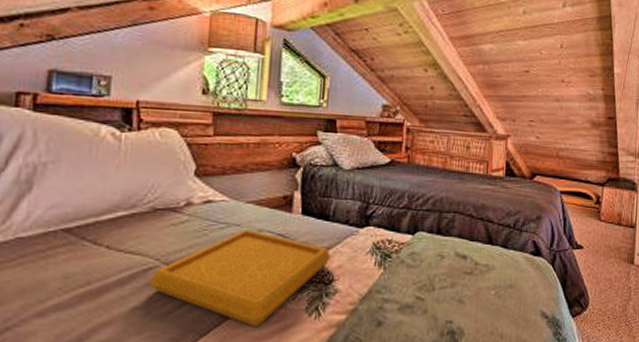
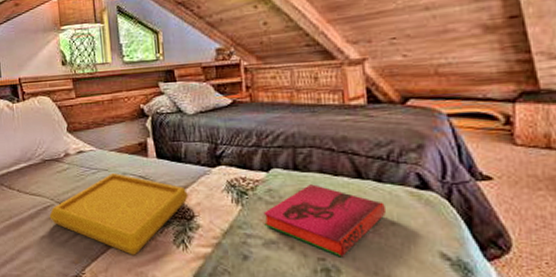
hardback book: none [403,249,508,319] -> present [263,184,387,257]

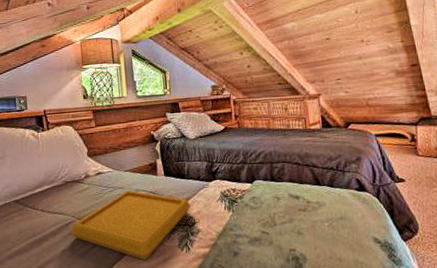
hardback book: present [263,184,387,257] -> none [249,191,337,247]

